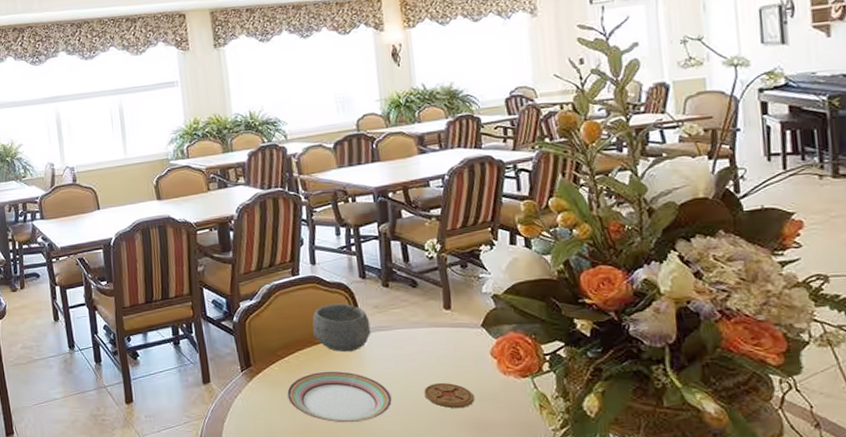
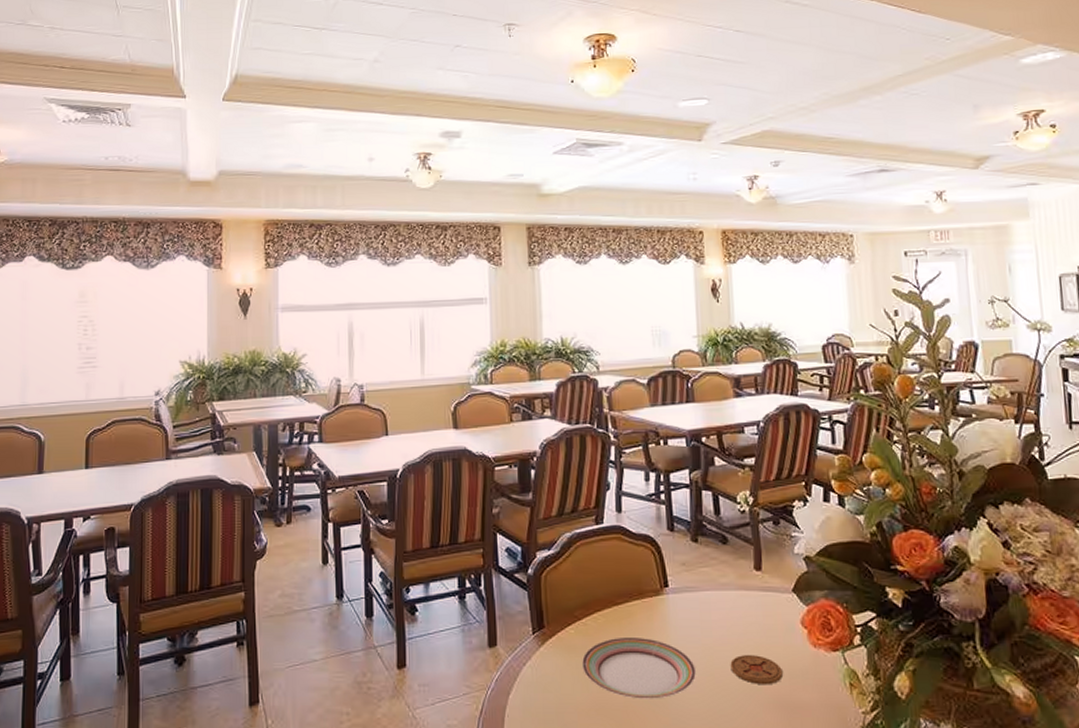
bowl: present [312,303,371,352] -> none [614,558,677,615]

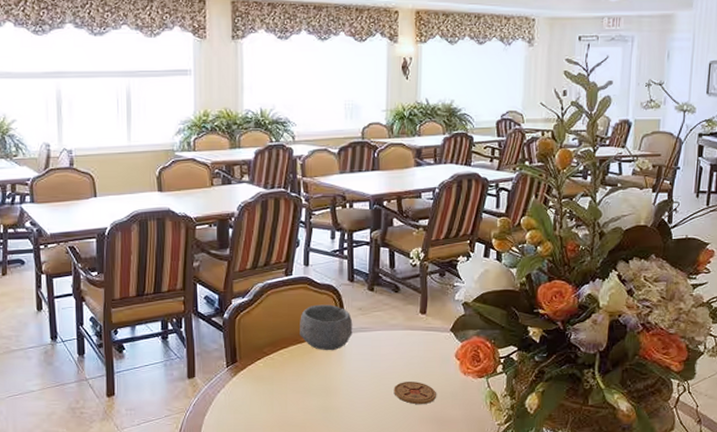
plate: present [582,636,696,699] -> none [269,368,364,417]
bowl: none [614,558,677,615] -> present [300,304,353,351]

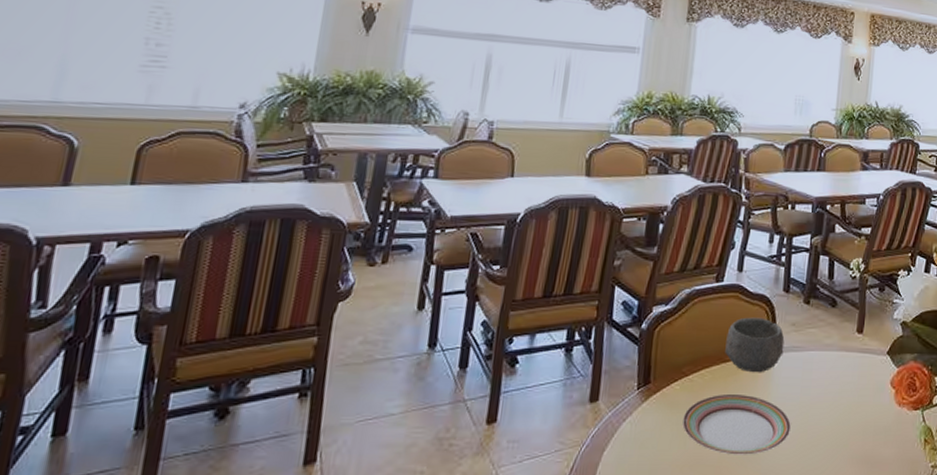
plate: none [269,368,364,417] -> present [682,393,791,455]
coaster: present [394,382,436,405] -> none [822,413,868,441]

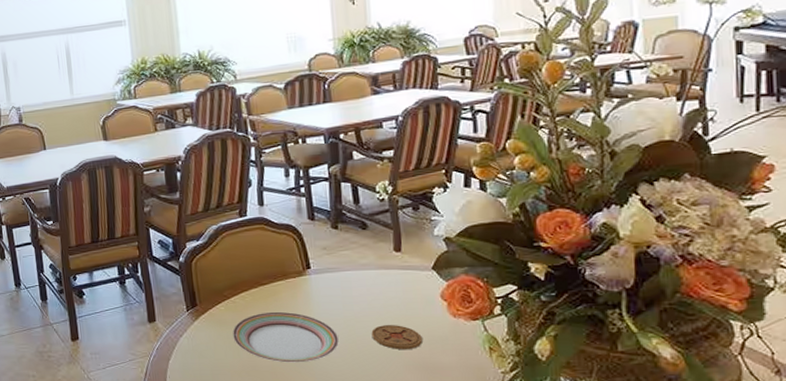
bowl: present [725,317,785,373] -> none [259,244,319,293]
coaster: none [822,413,868,441] -> present [371,325,422,350]

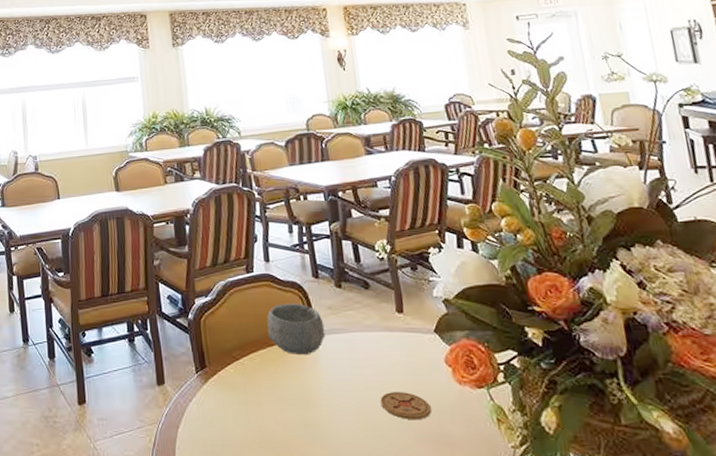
plate: present [233,311,339,363] -> none [242,375,349,433]
bowl: none [259,244,319,293] -> present [267,303,326,356]

